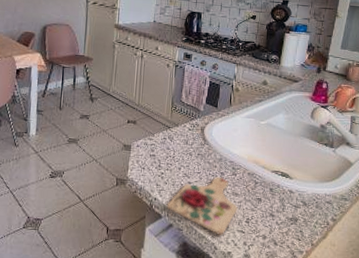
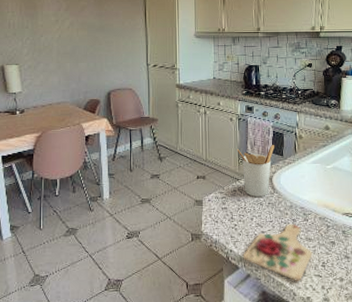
utensil holder: none [171,94,210,147] -> present [237,144,274,197]

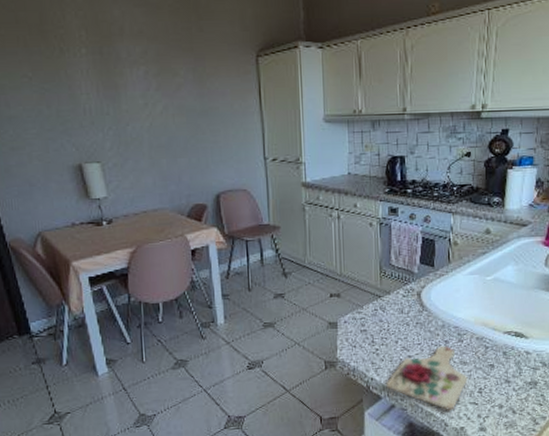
utensil holder: present [237,144,274,197] -> none [378,253,424,316]

